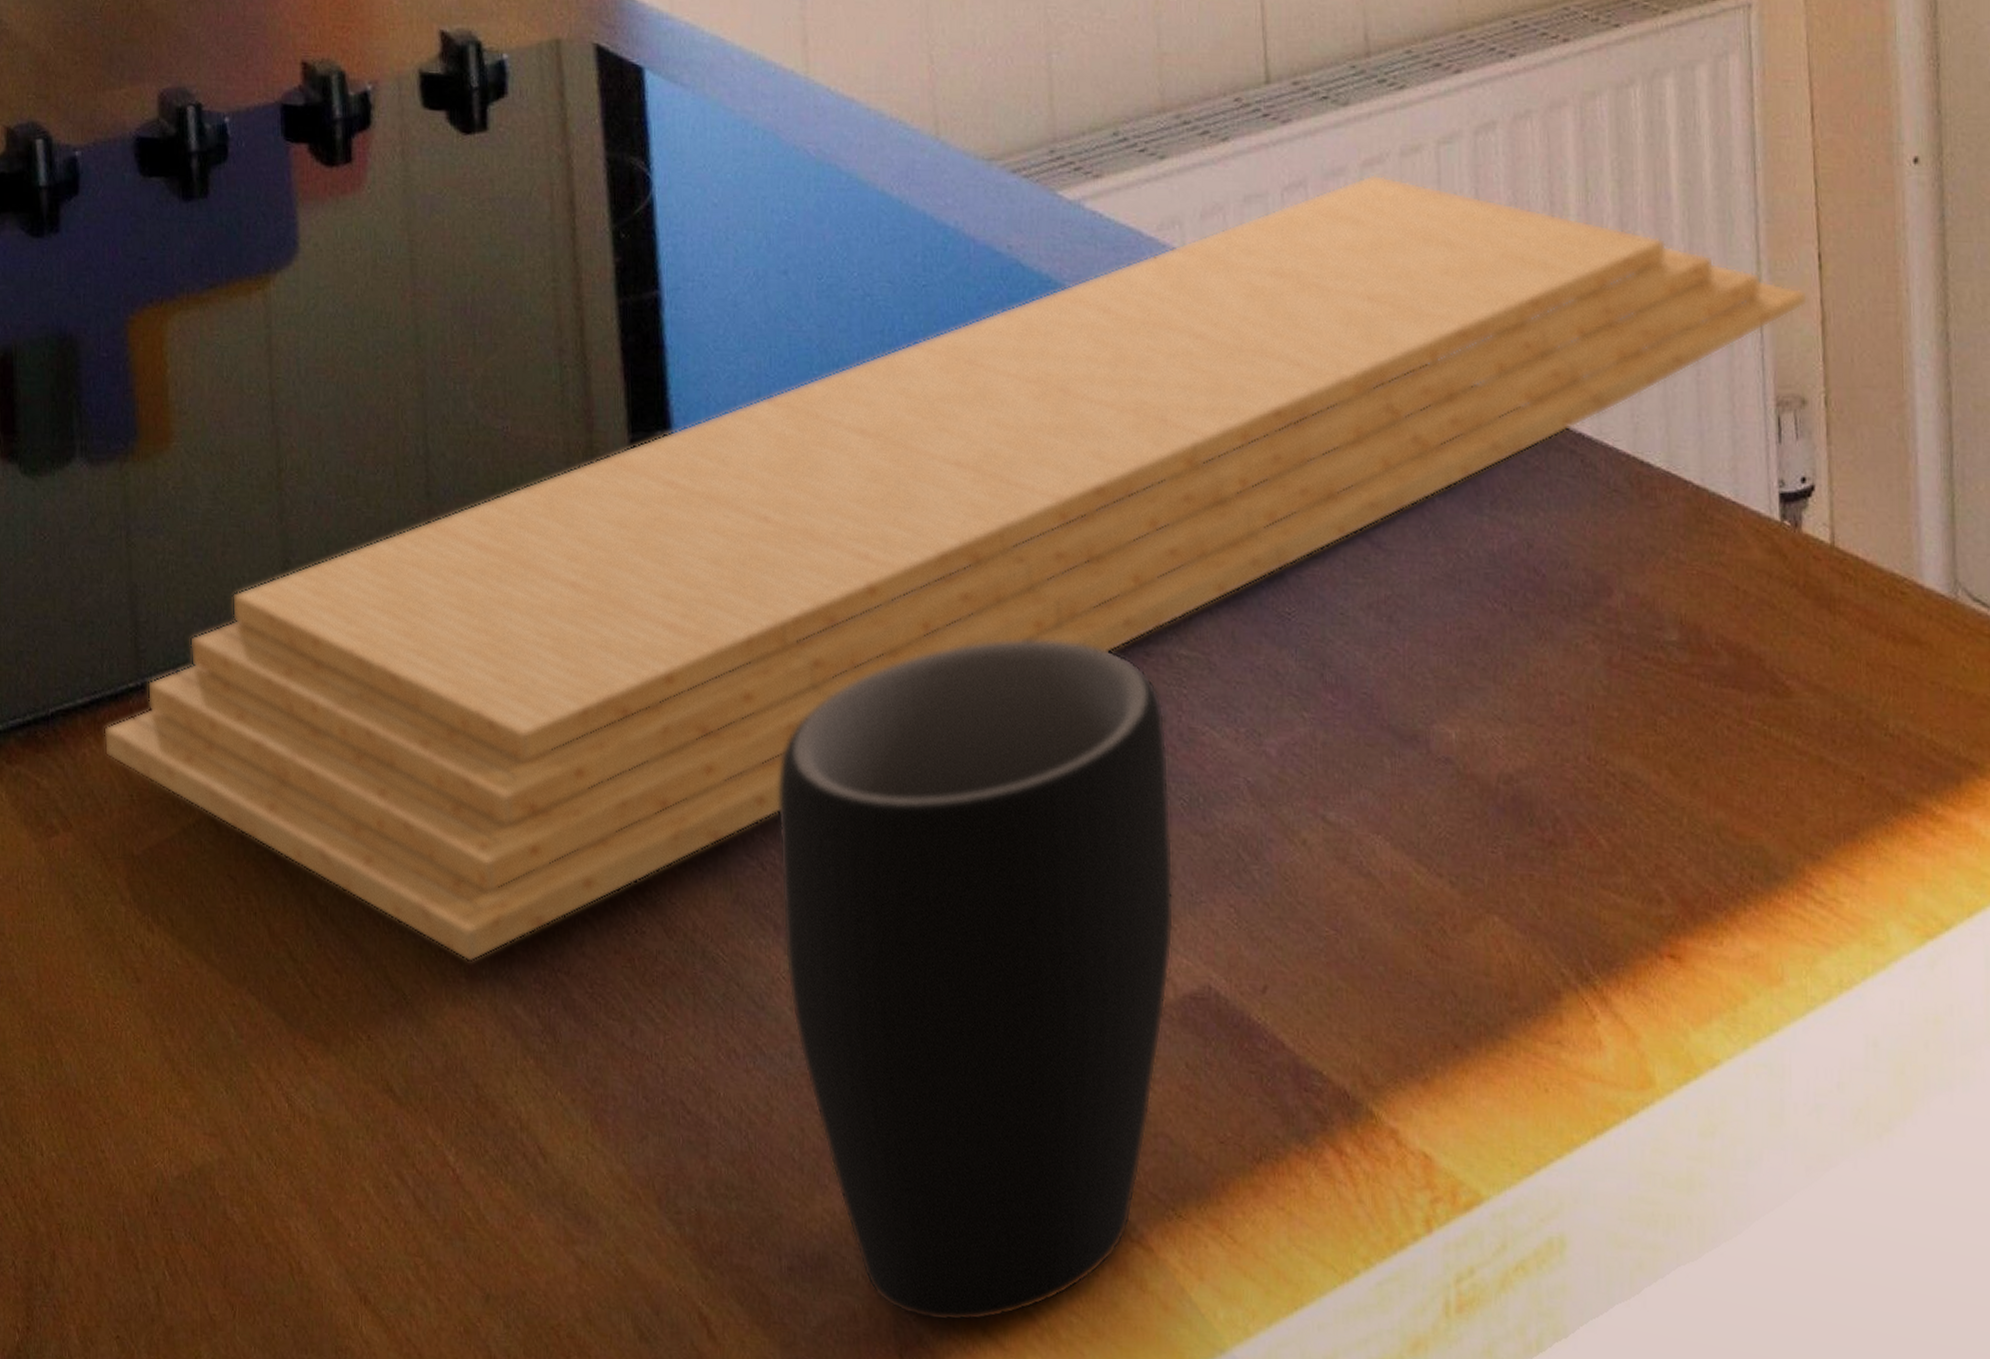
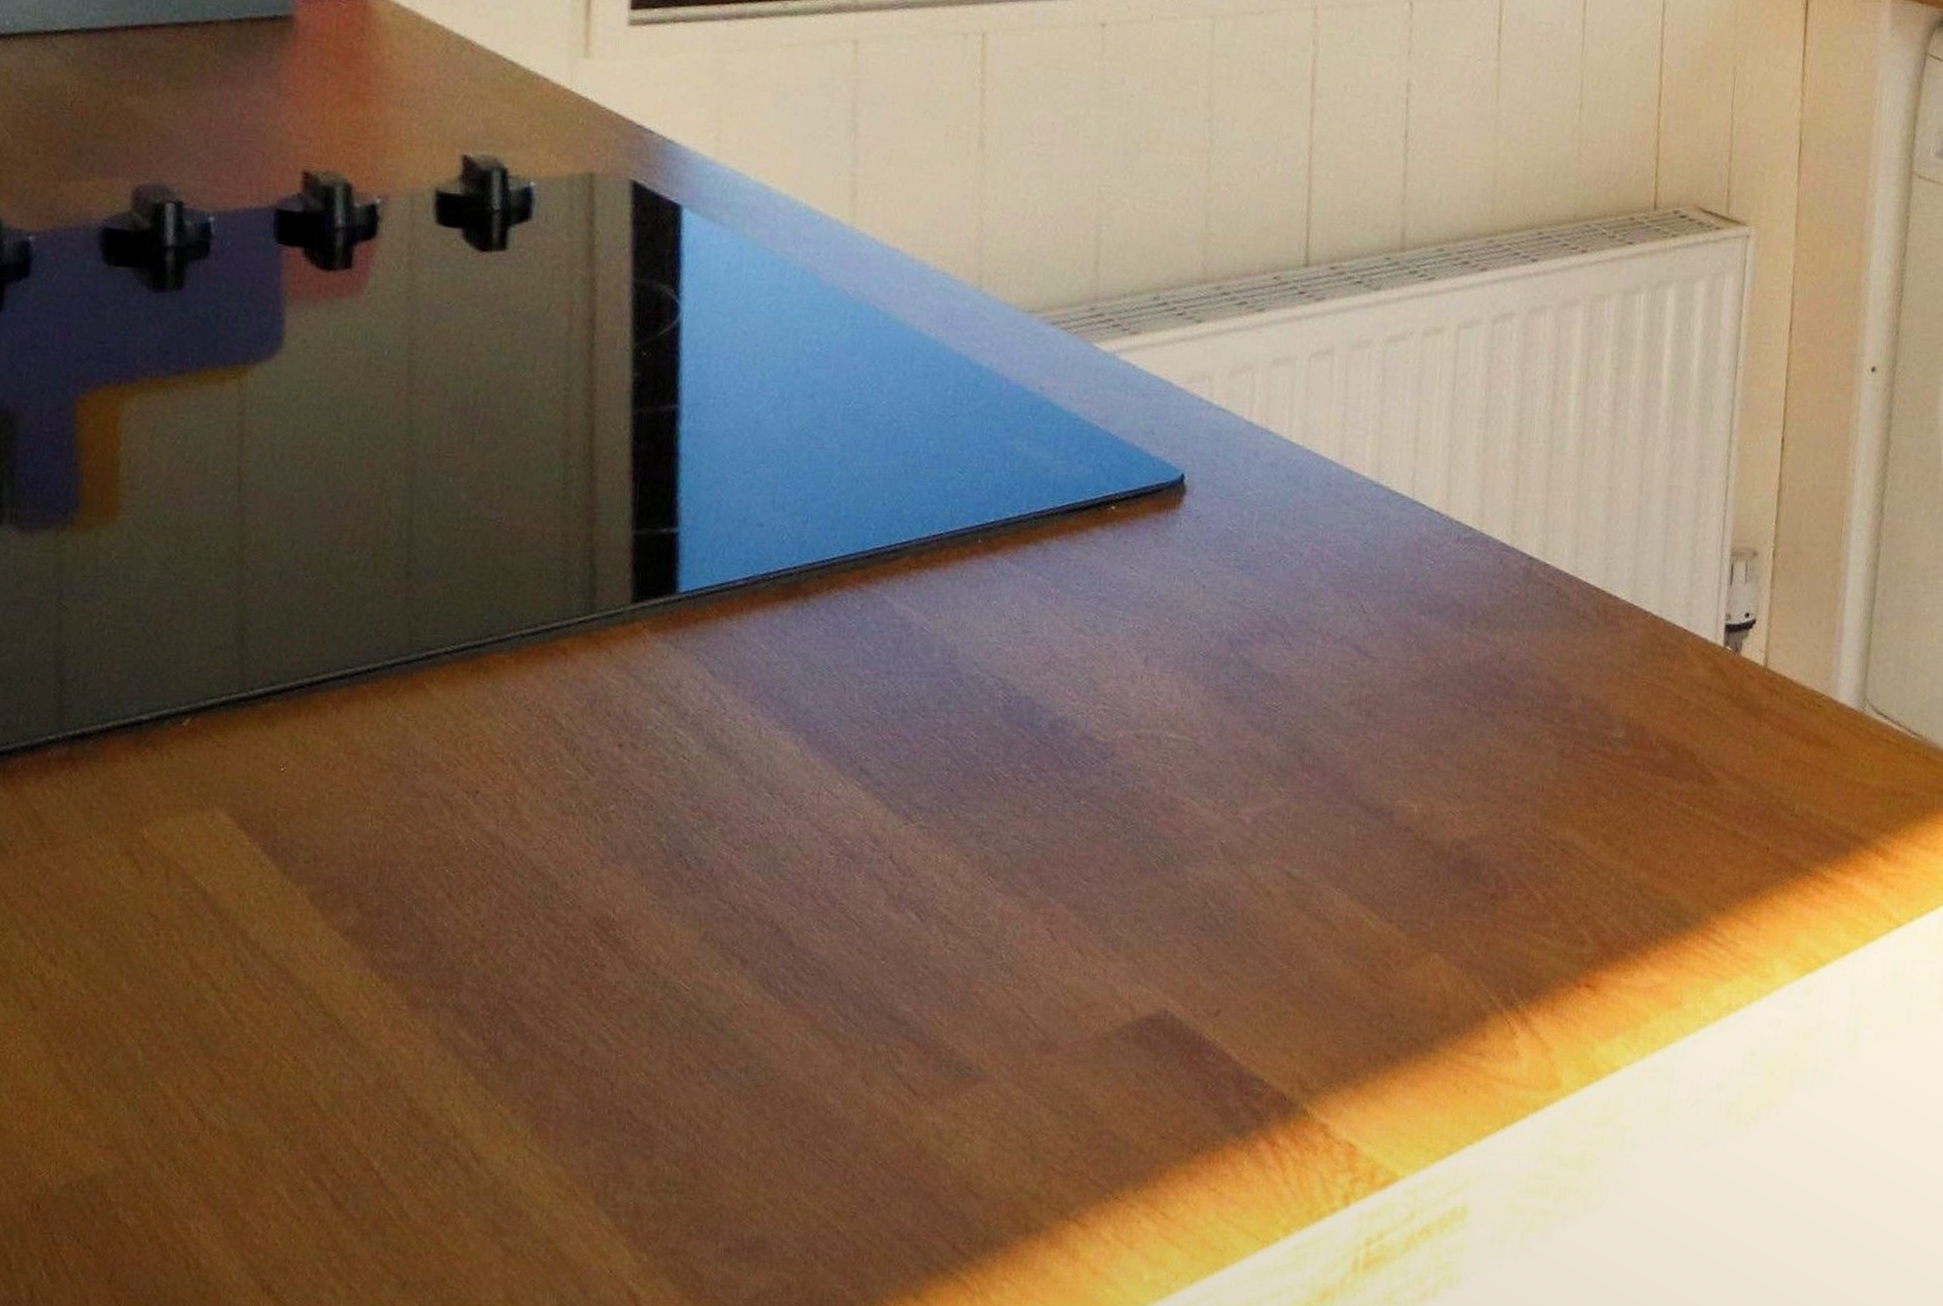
cutting board: present [103,173,1809,963] -> none [13,348,1770,992]
mug: present [777,640,1174,1322] -> none [749,721,1149,1291]

